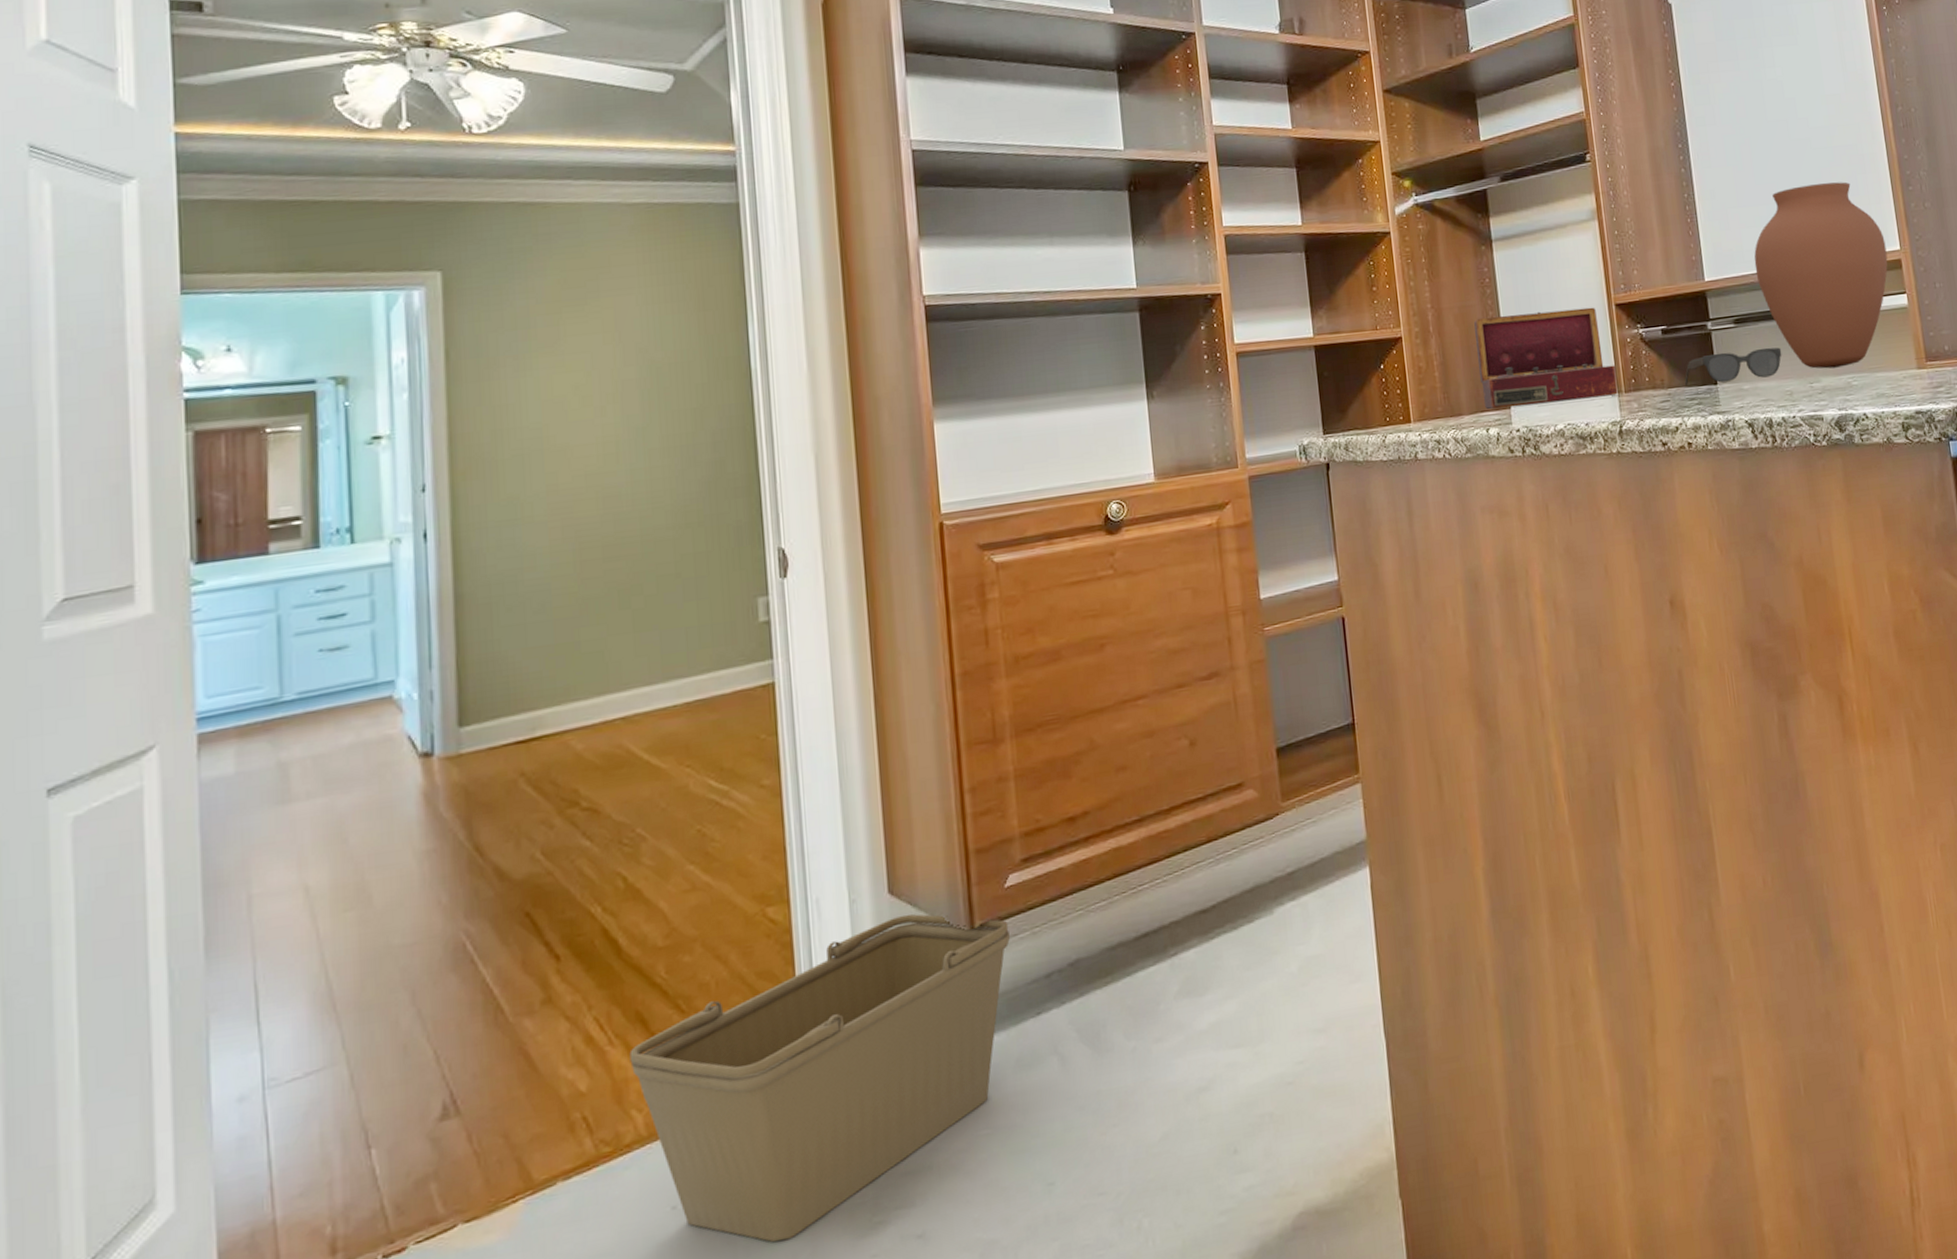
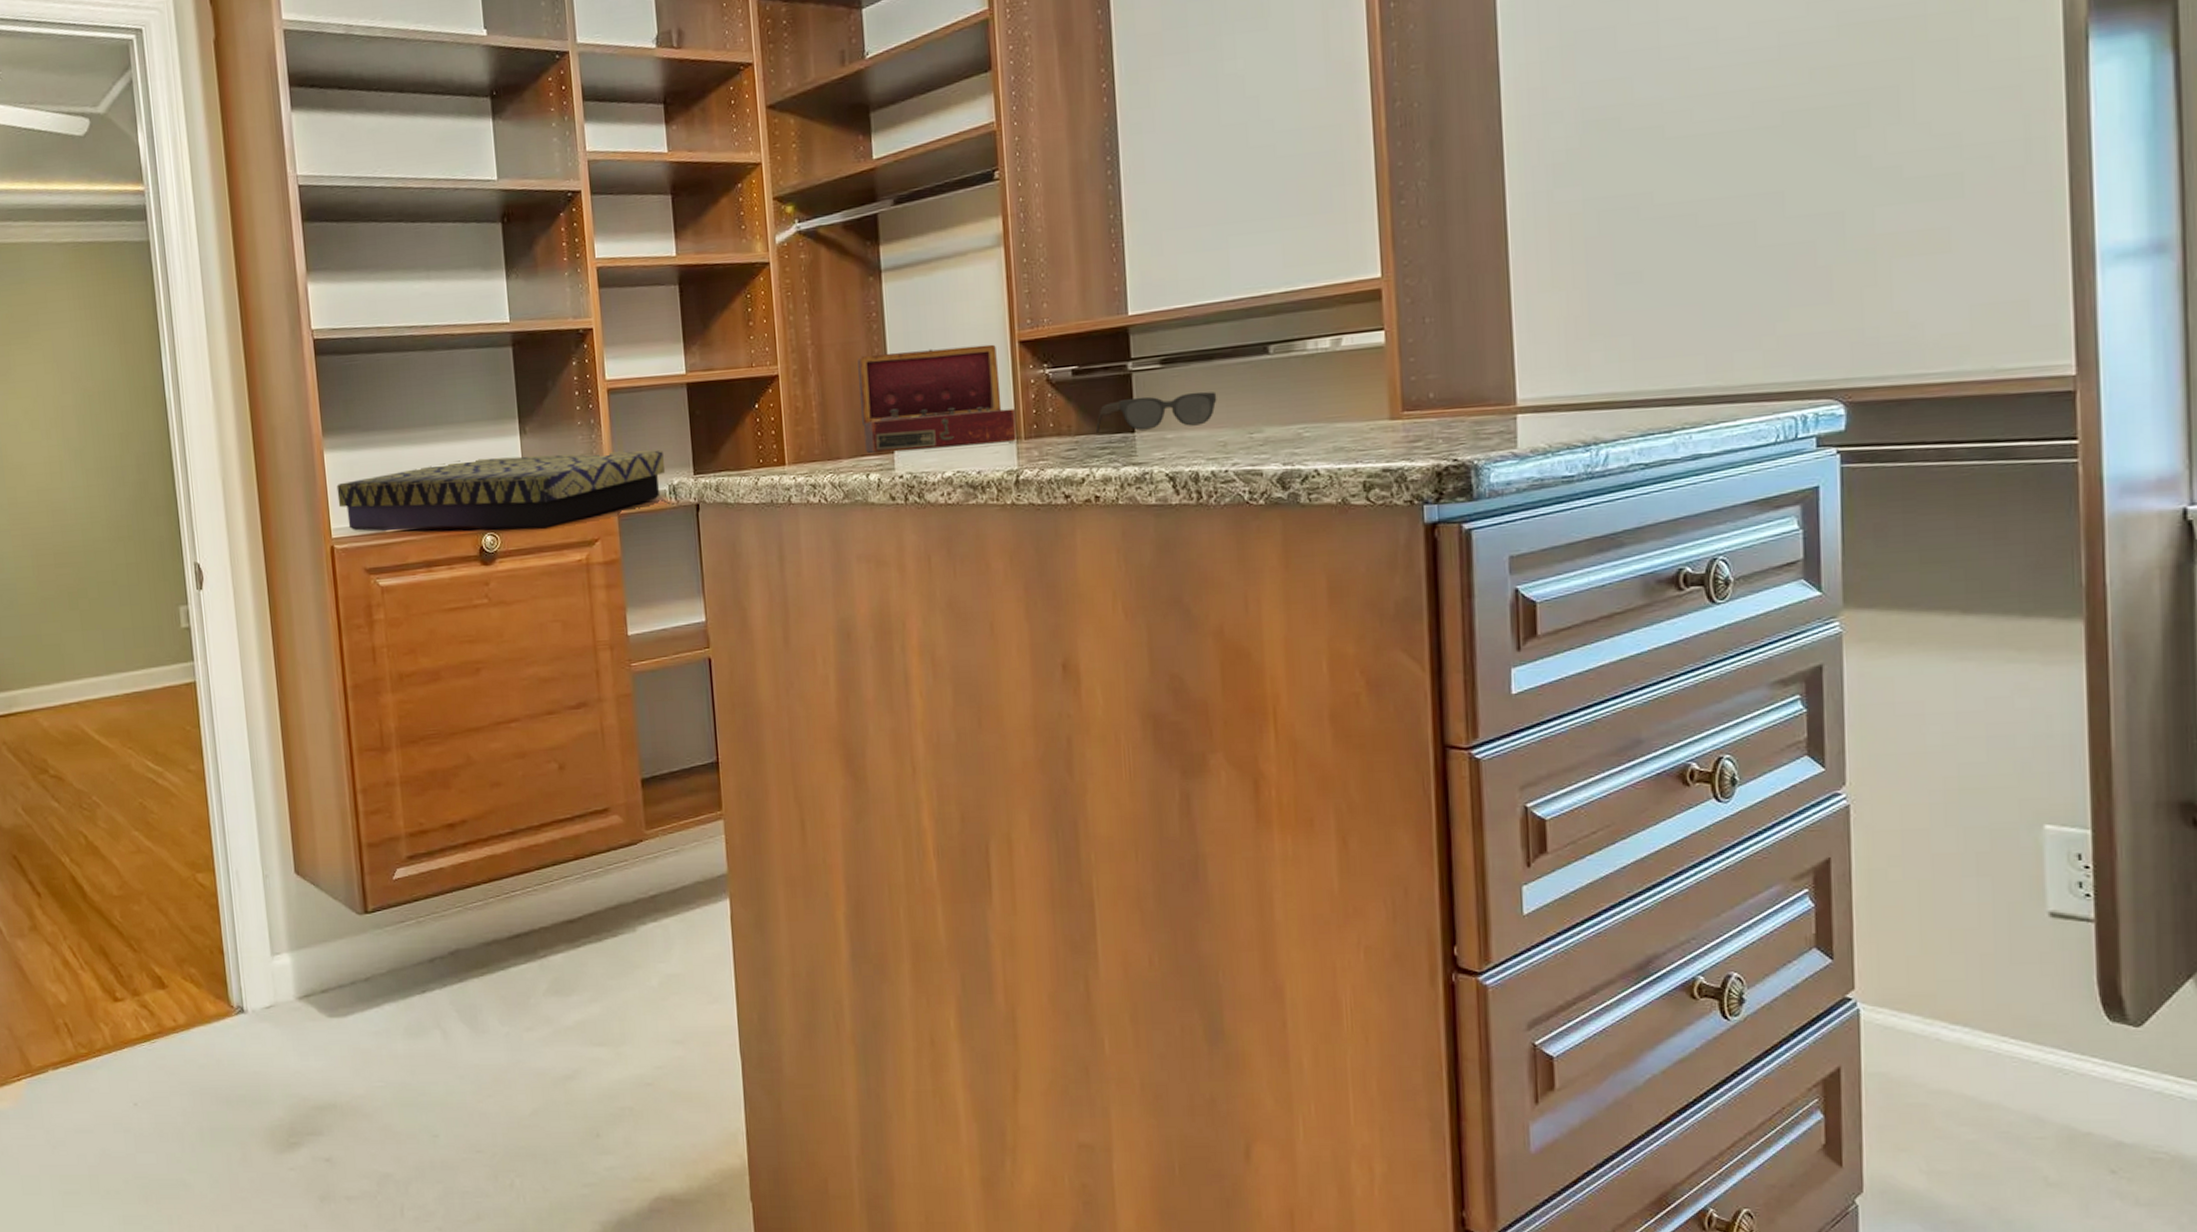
bicycle basket: present [629,914,1010,1243] -> none [96,893,398,1145]
decorative box: none [947,411,1296,506] -> present [336,449,666,532]
vase: present [1754,181,1888,369] -> none [1190,196,1364,418]

